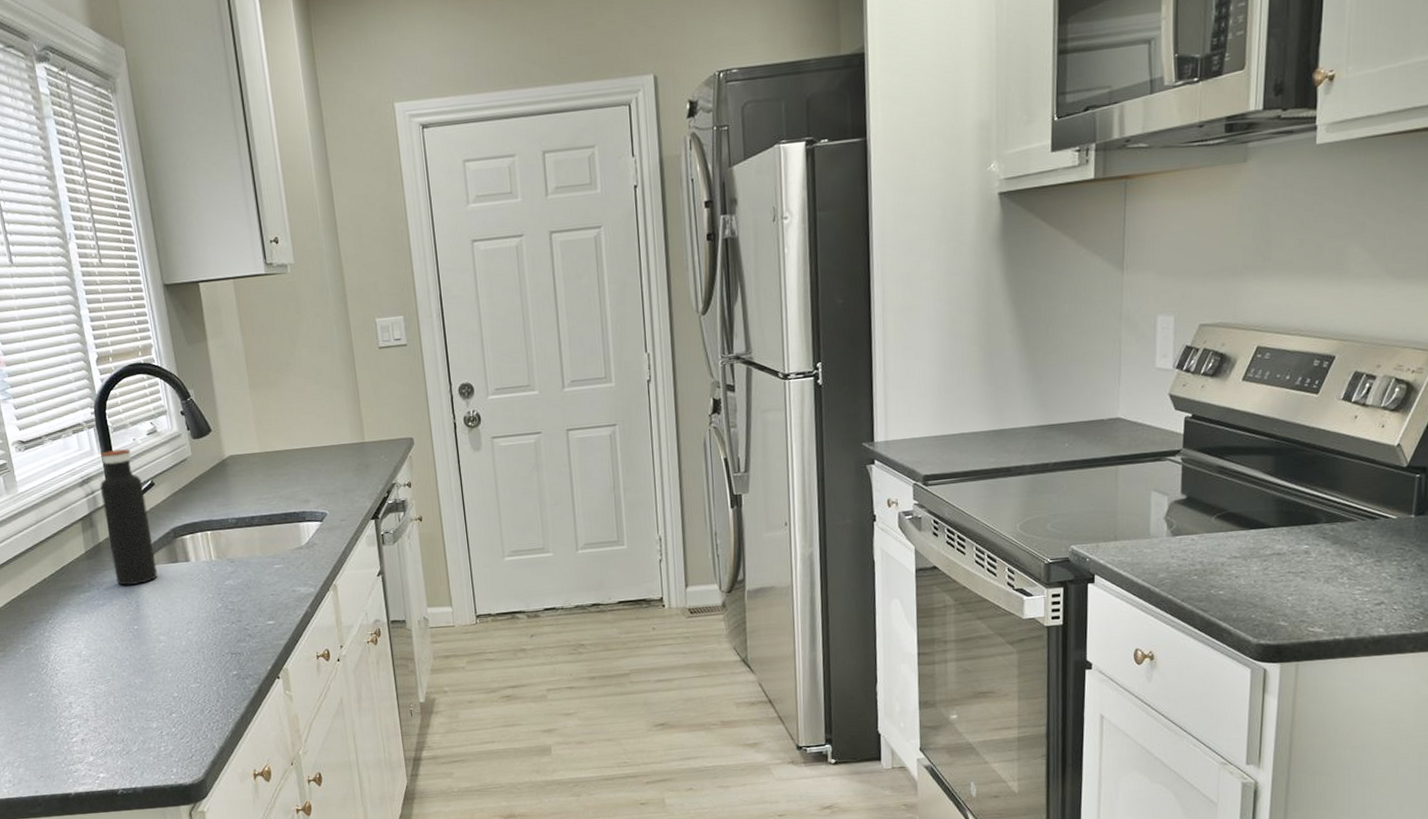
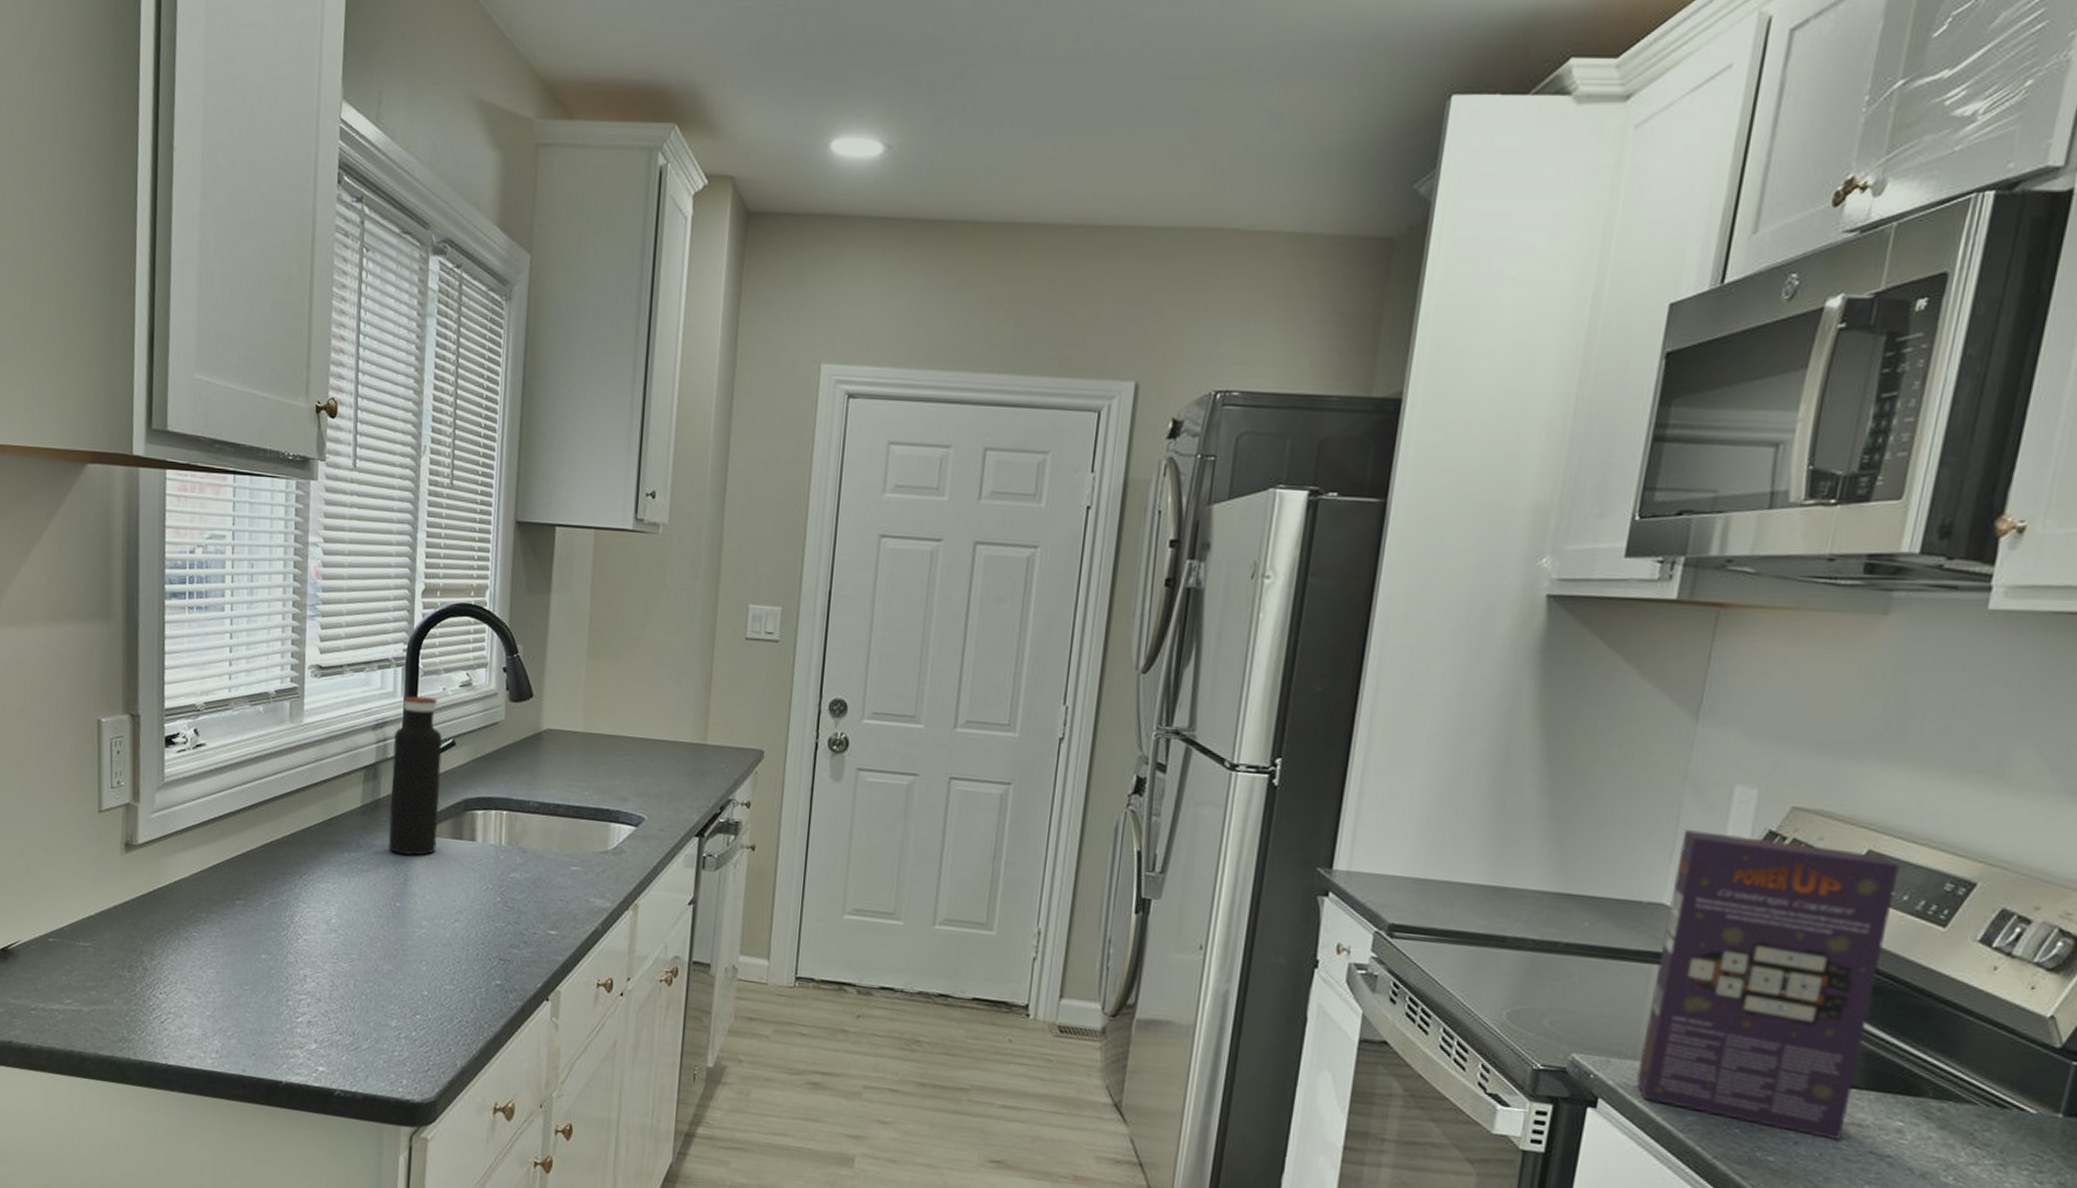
cereal box: none [1119,349,1281,570] -> present [1636,830,1900,1140]

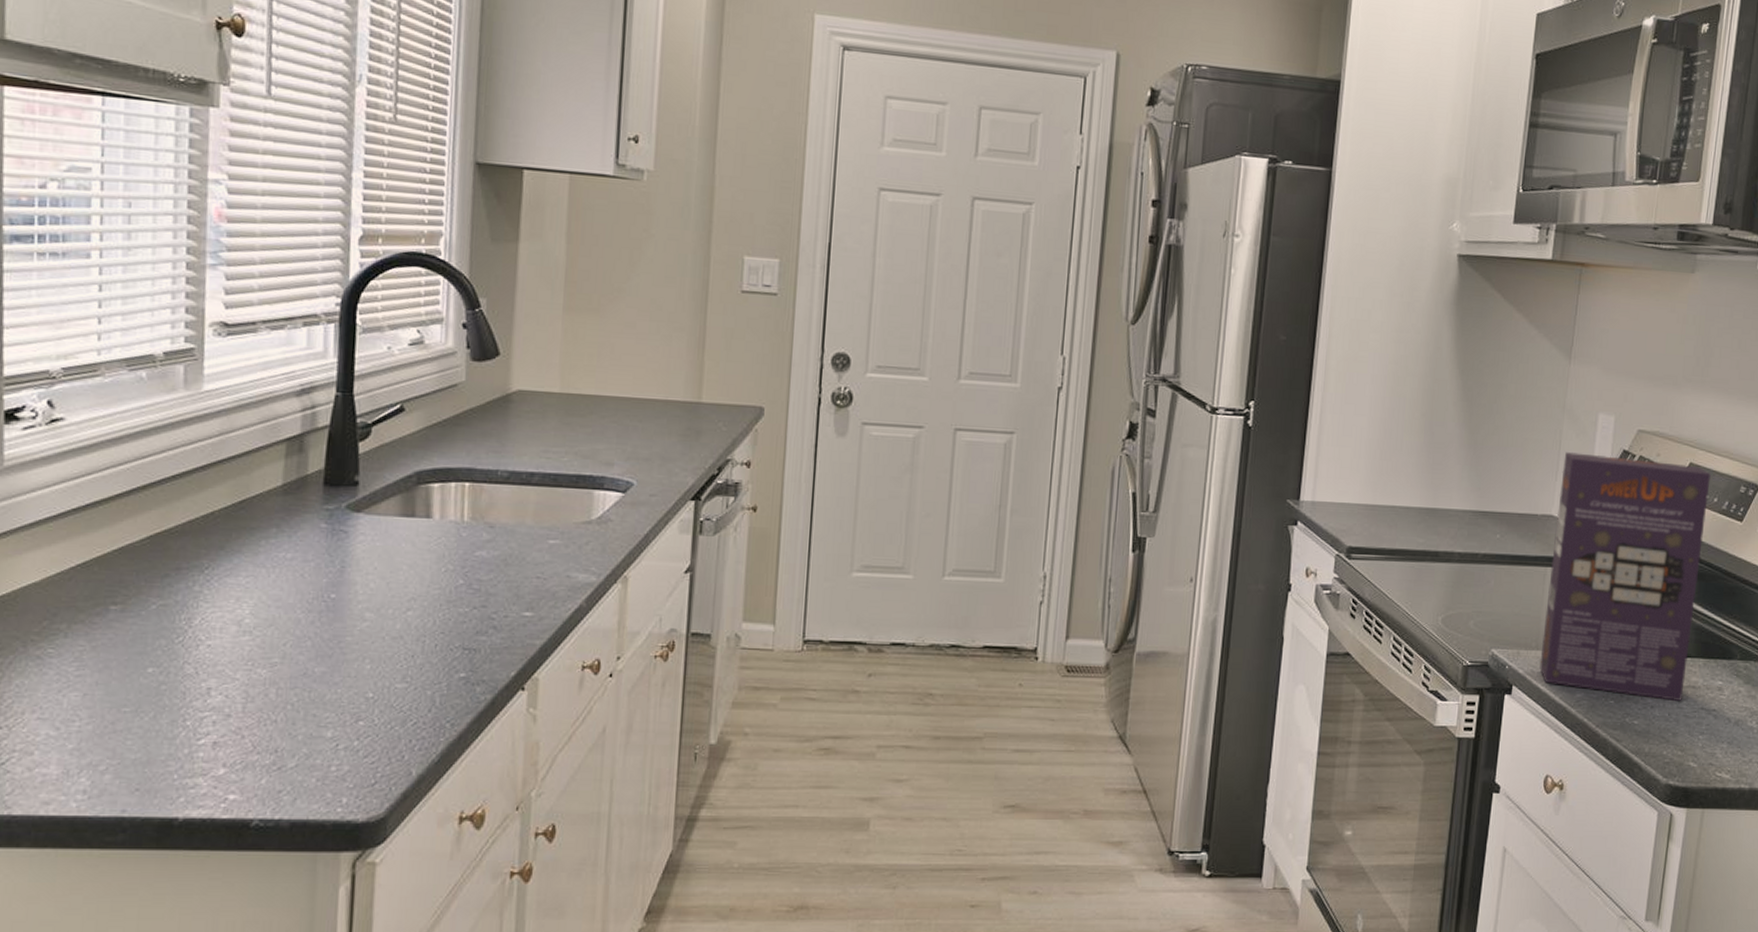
water bottle: present [388,695,443,856] -> none [319,355,389,539]

